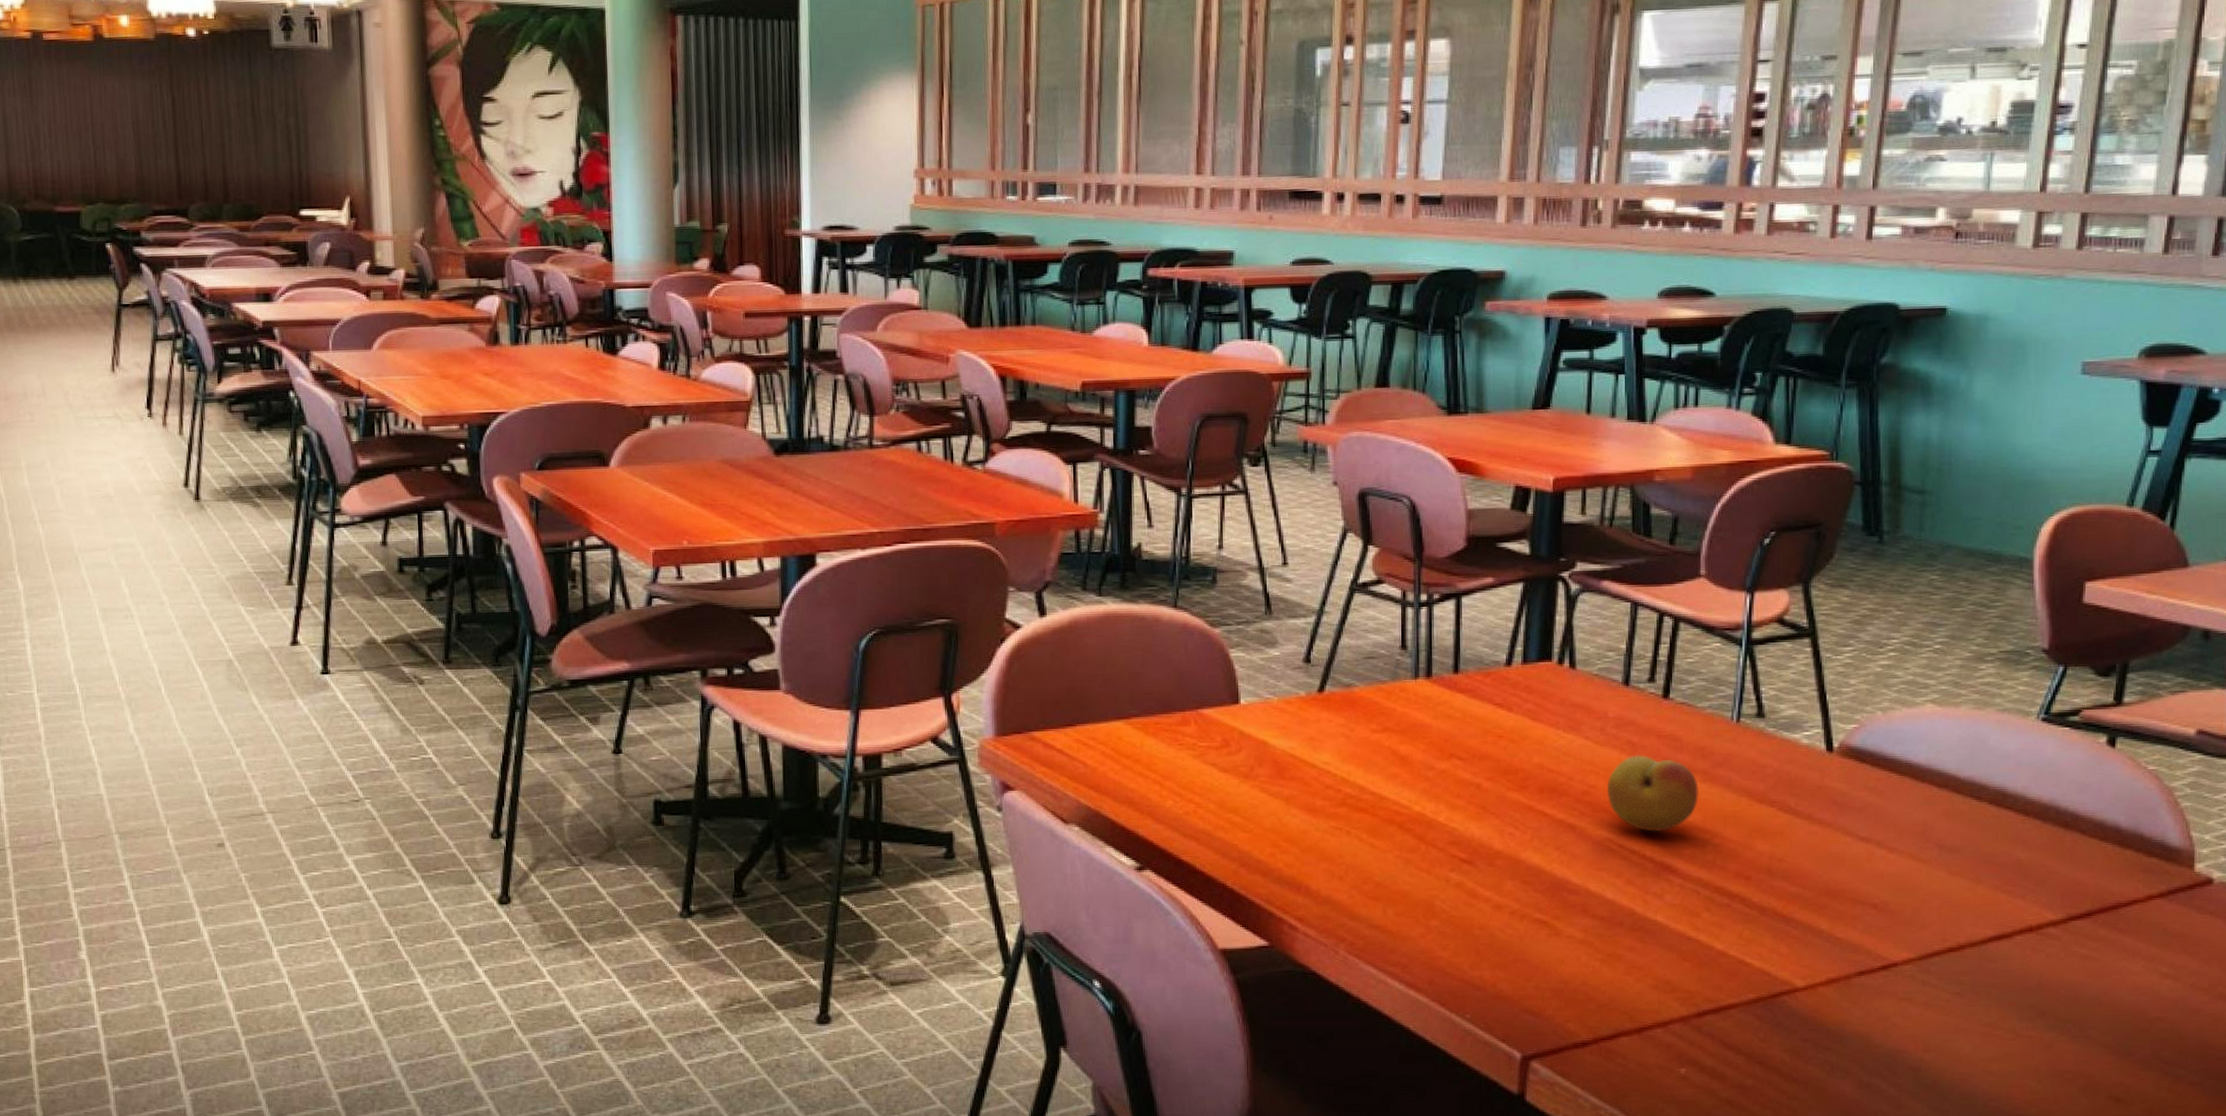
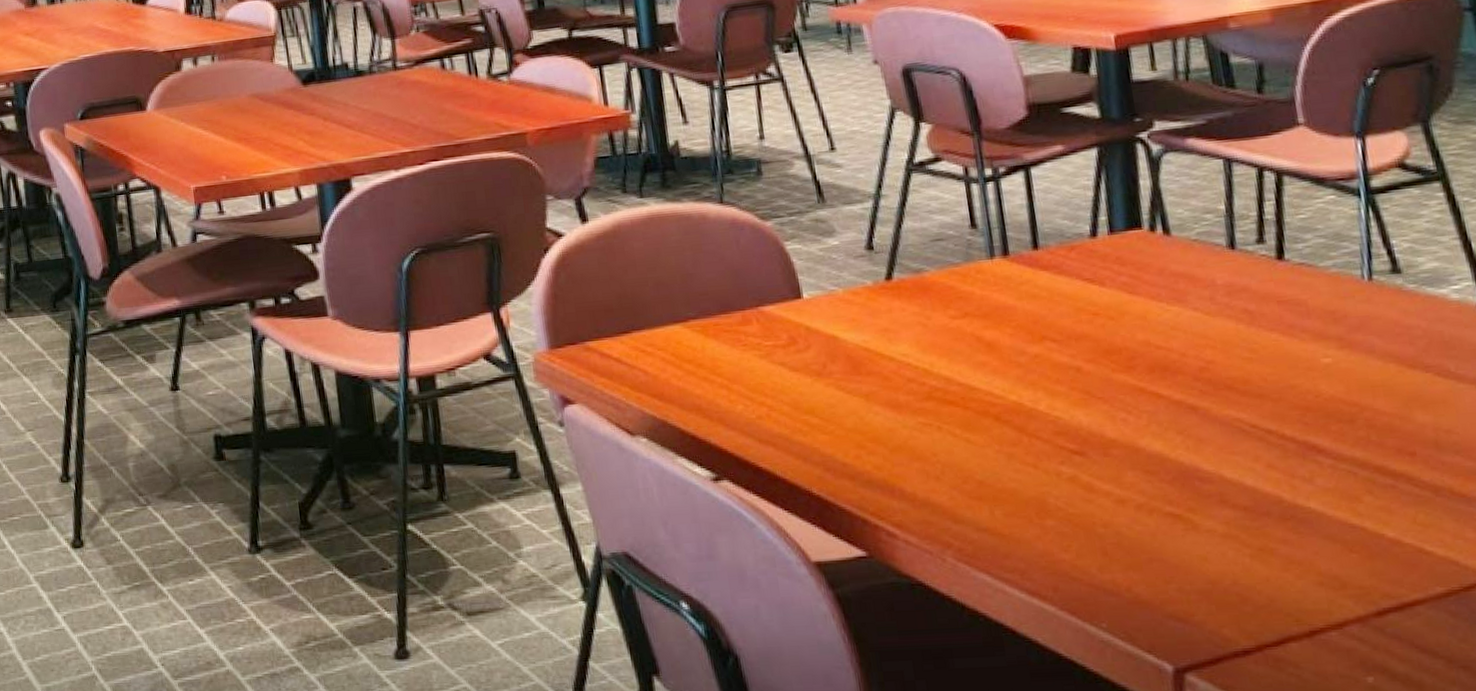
fruit: present [1606,755,1698,832] -> none [1227,324,1337,408]

